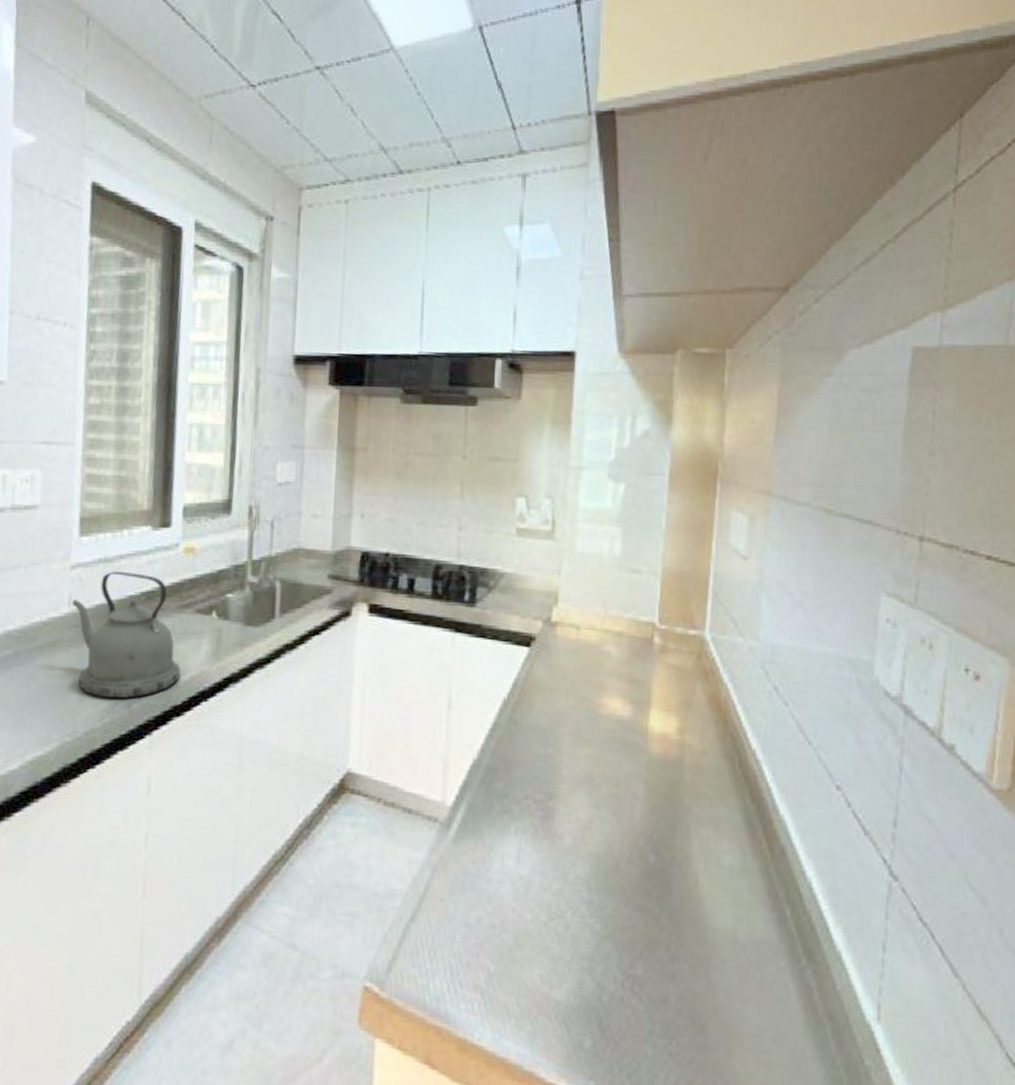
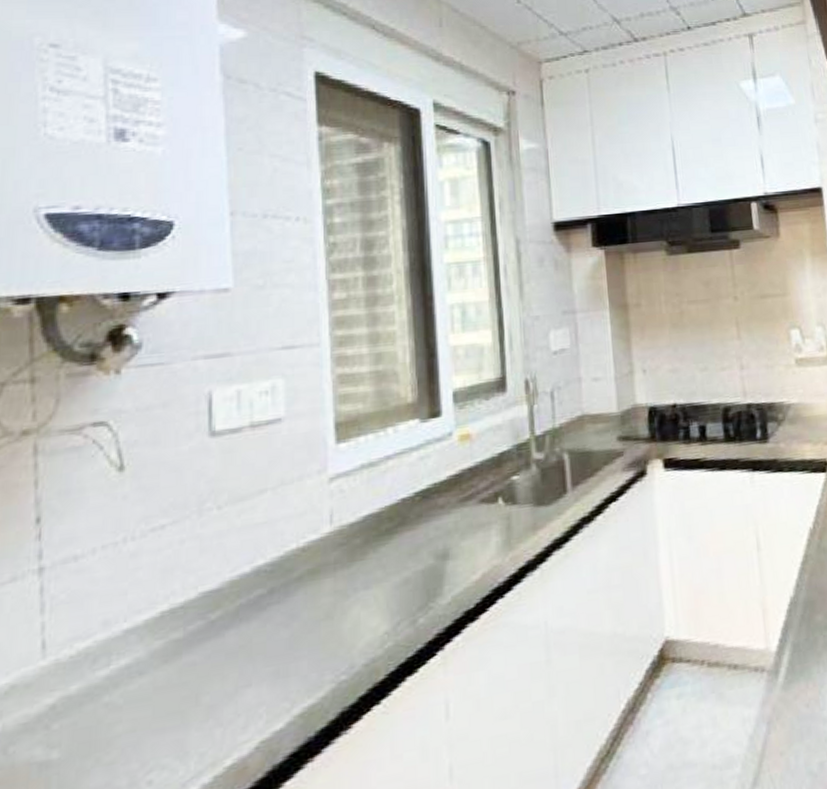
kettle: present [71,571,181,699] -> none [333,472,471,620]

